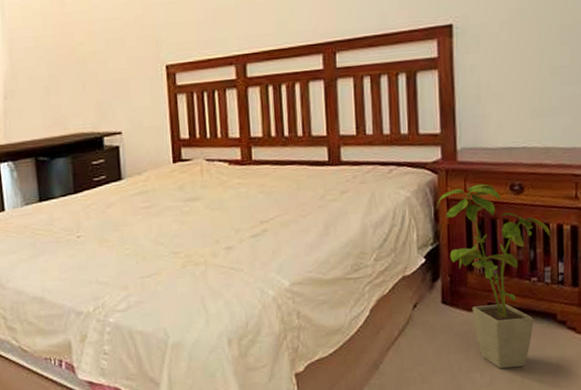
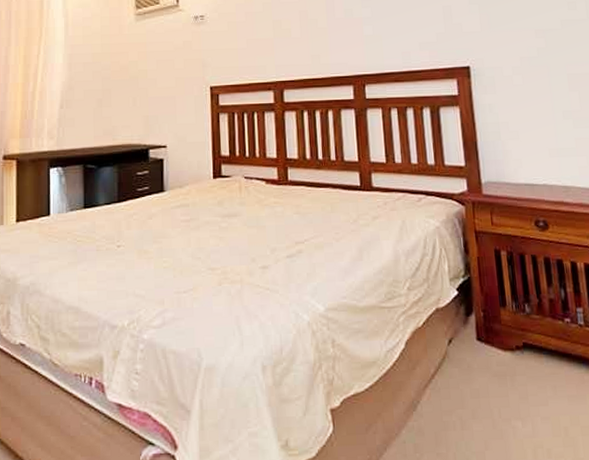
house plant: present [437,184,551,369] -> none [466,218,580,418]

